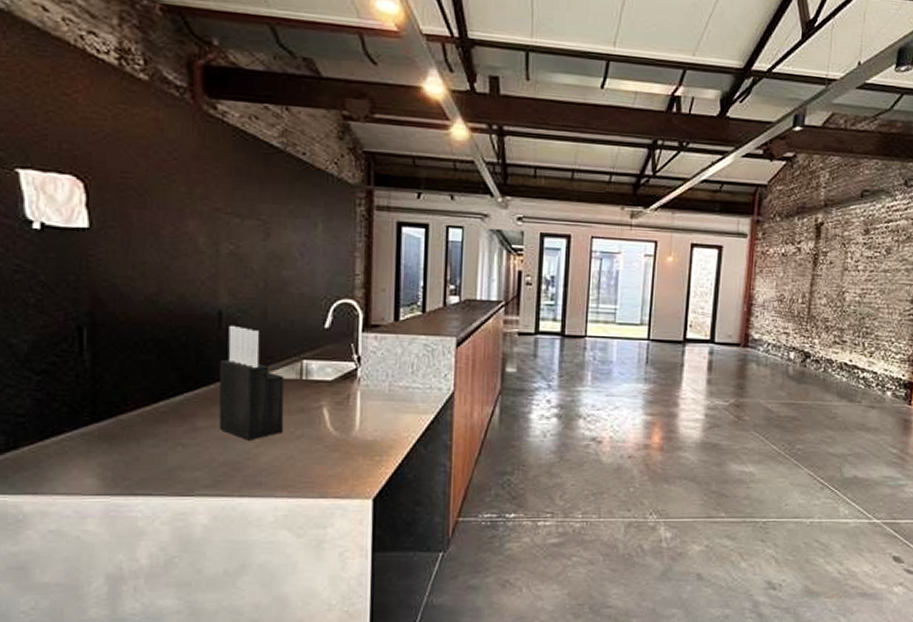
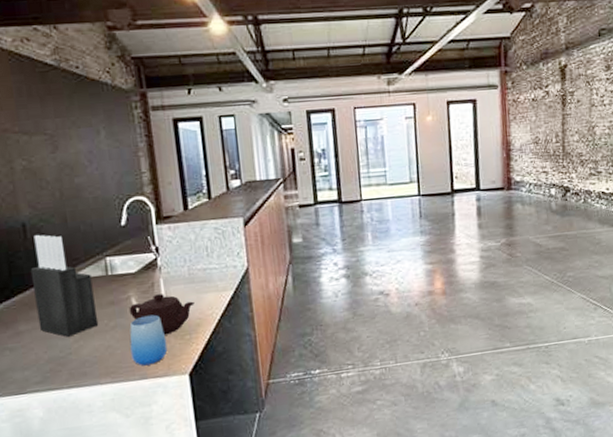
cup: none [313,429,354,483] -> present [129,314,168,366]
teapot: none [318,408,390,453] -> present [129,294,195,335]

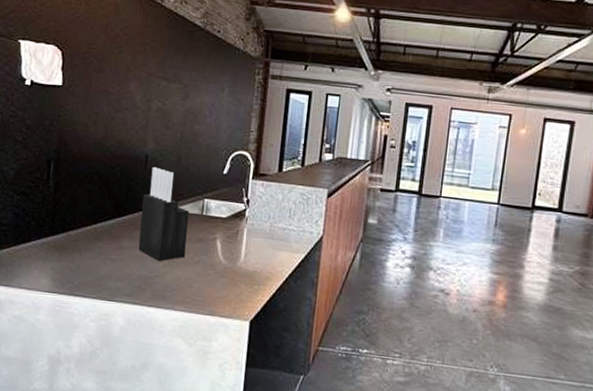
teapot: present [129,294,195,335] -> none [212,241,269,281]
cup: present [129,314,168,366] -> none [205,258,238,305]

